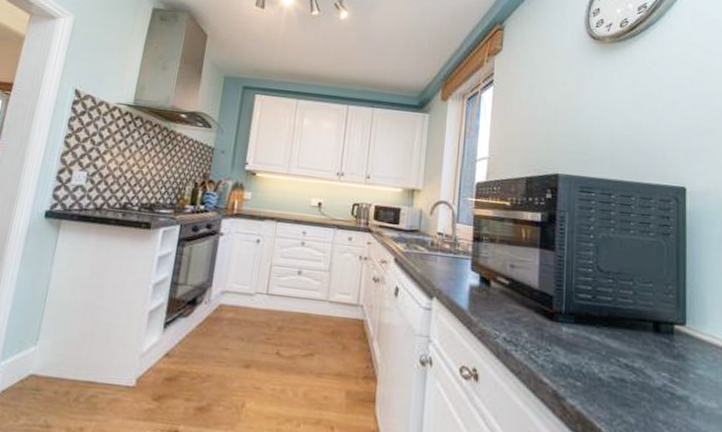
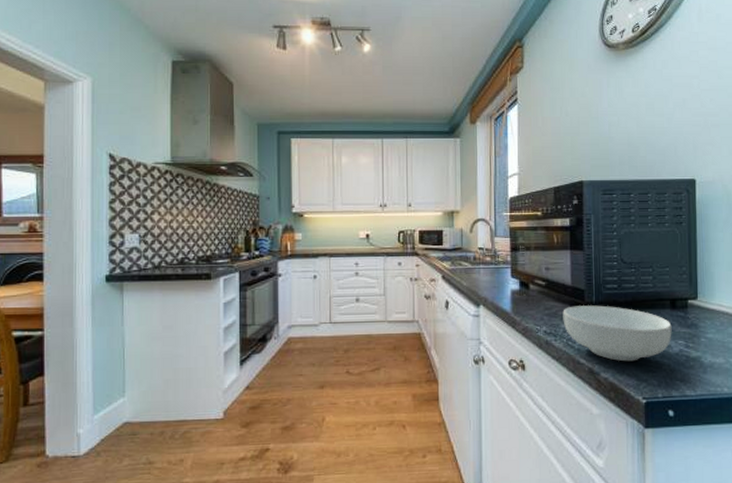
cereal bowl: none [526,313,654,390] -> present [563,305,672,362]

